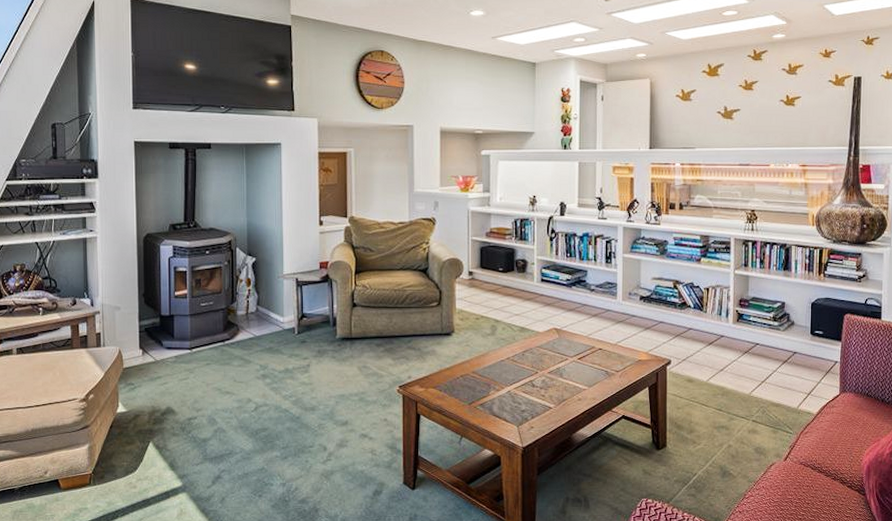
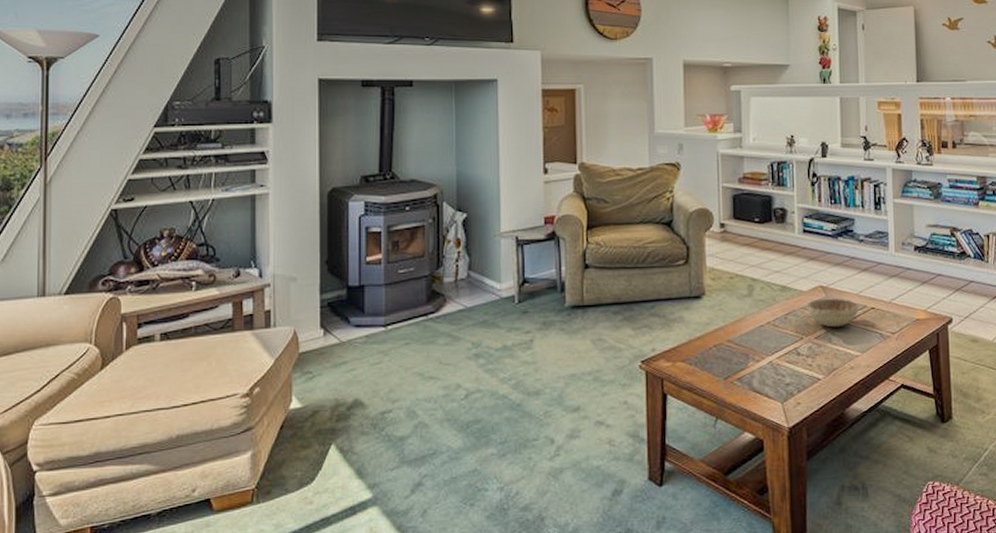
decorative bowl: none [542,339,589,365] -> present [807,298,860,328]

